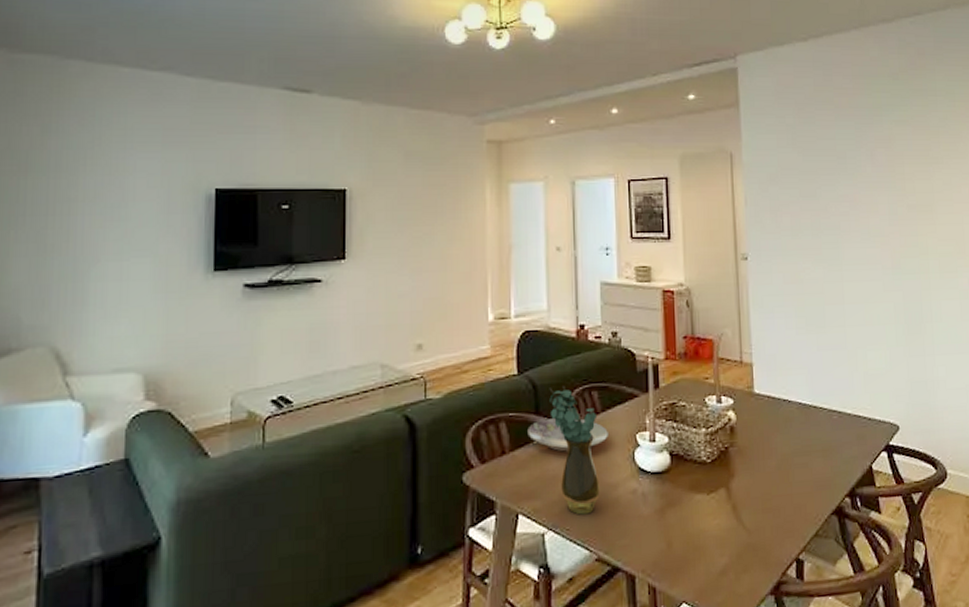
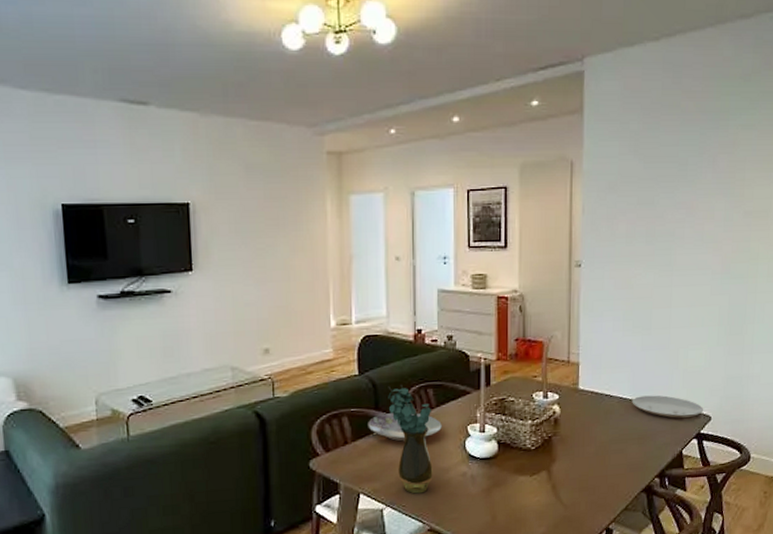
plate: none [812,400,891,428] -> present [632,395,704,418]

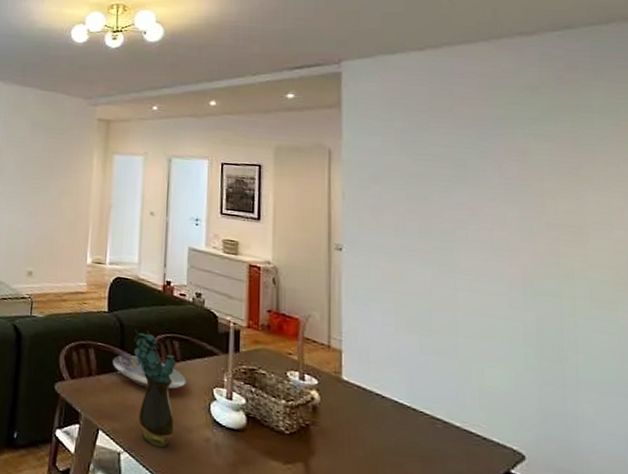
plate: present [632,395,704,418] -> none [410,405,513,450]

